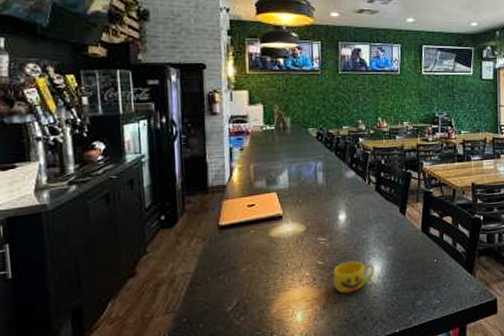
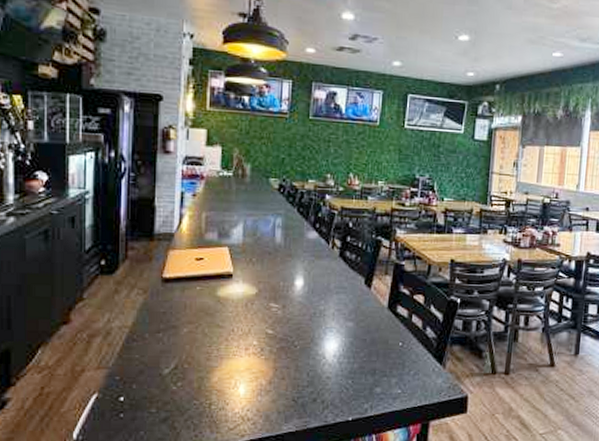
cup: present [332,260,376,294] -> none [282,333,332,369]

